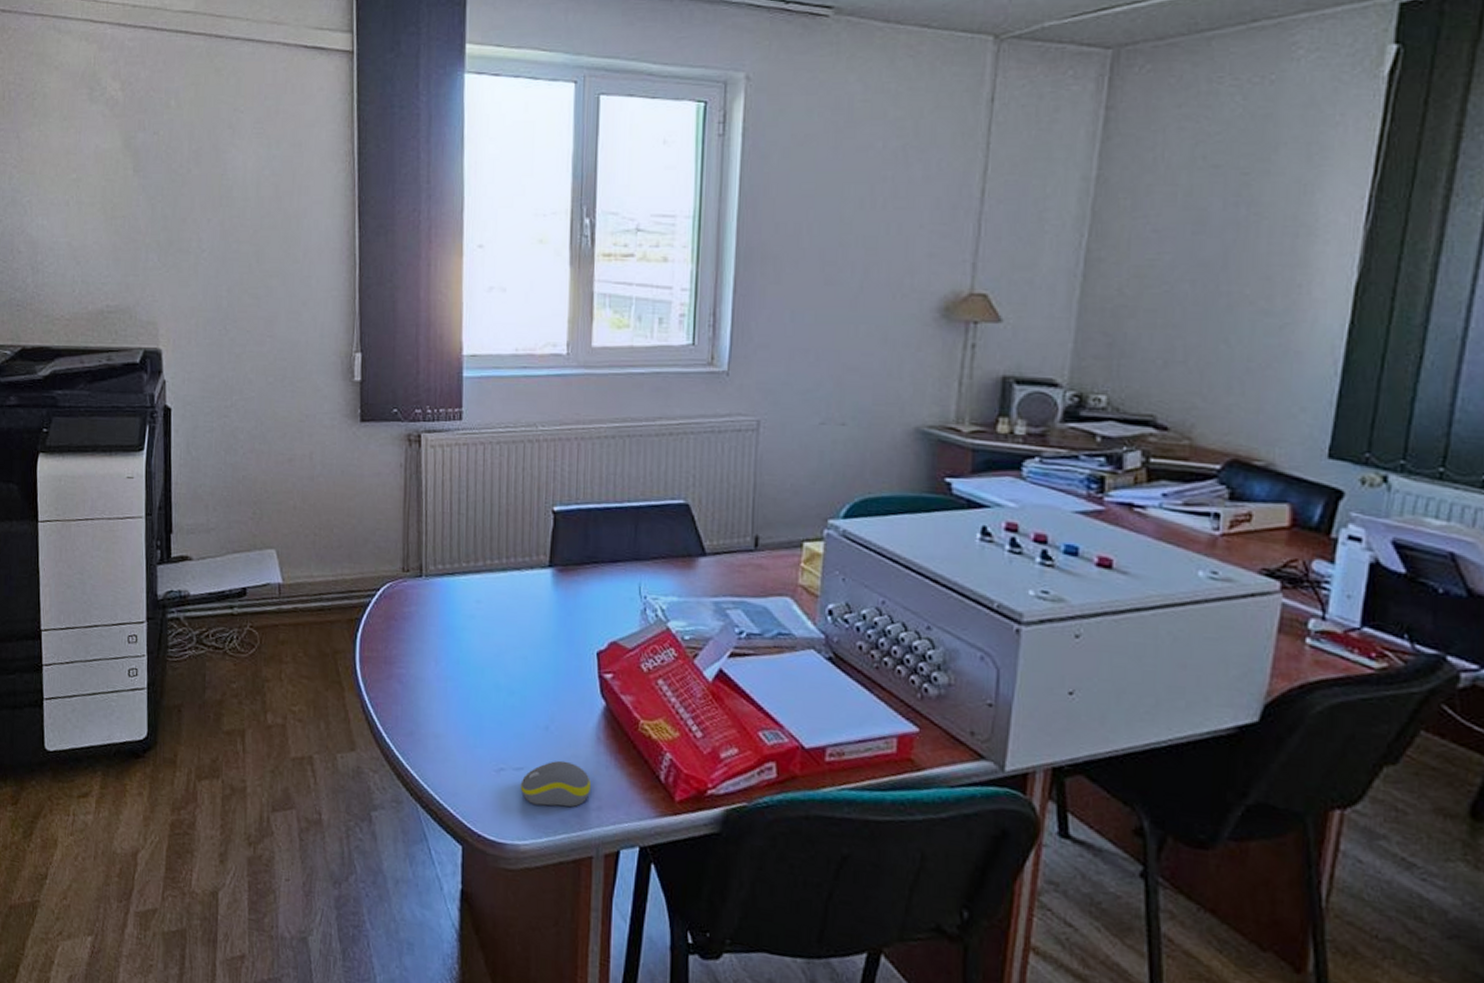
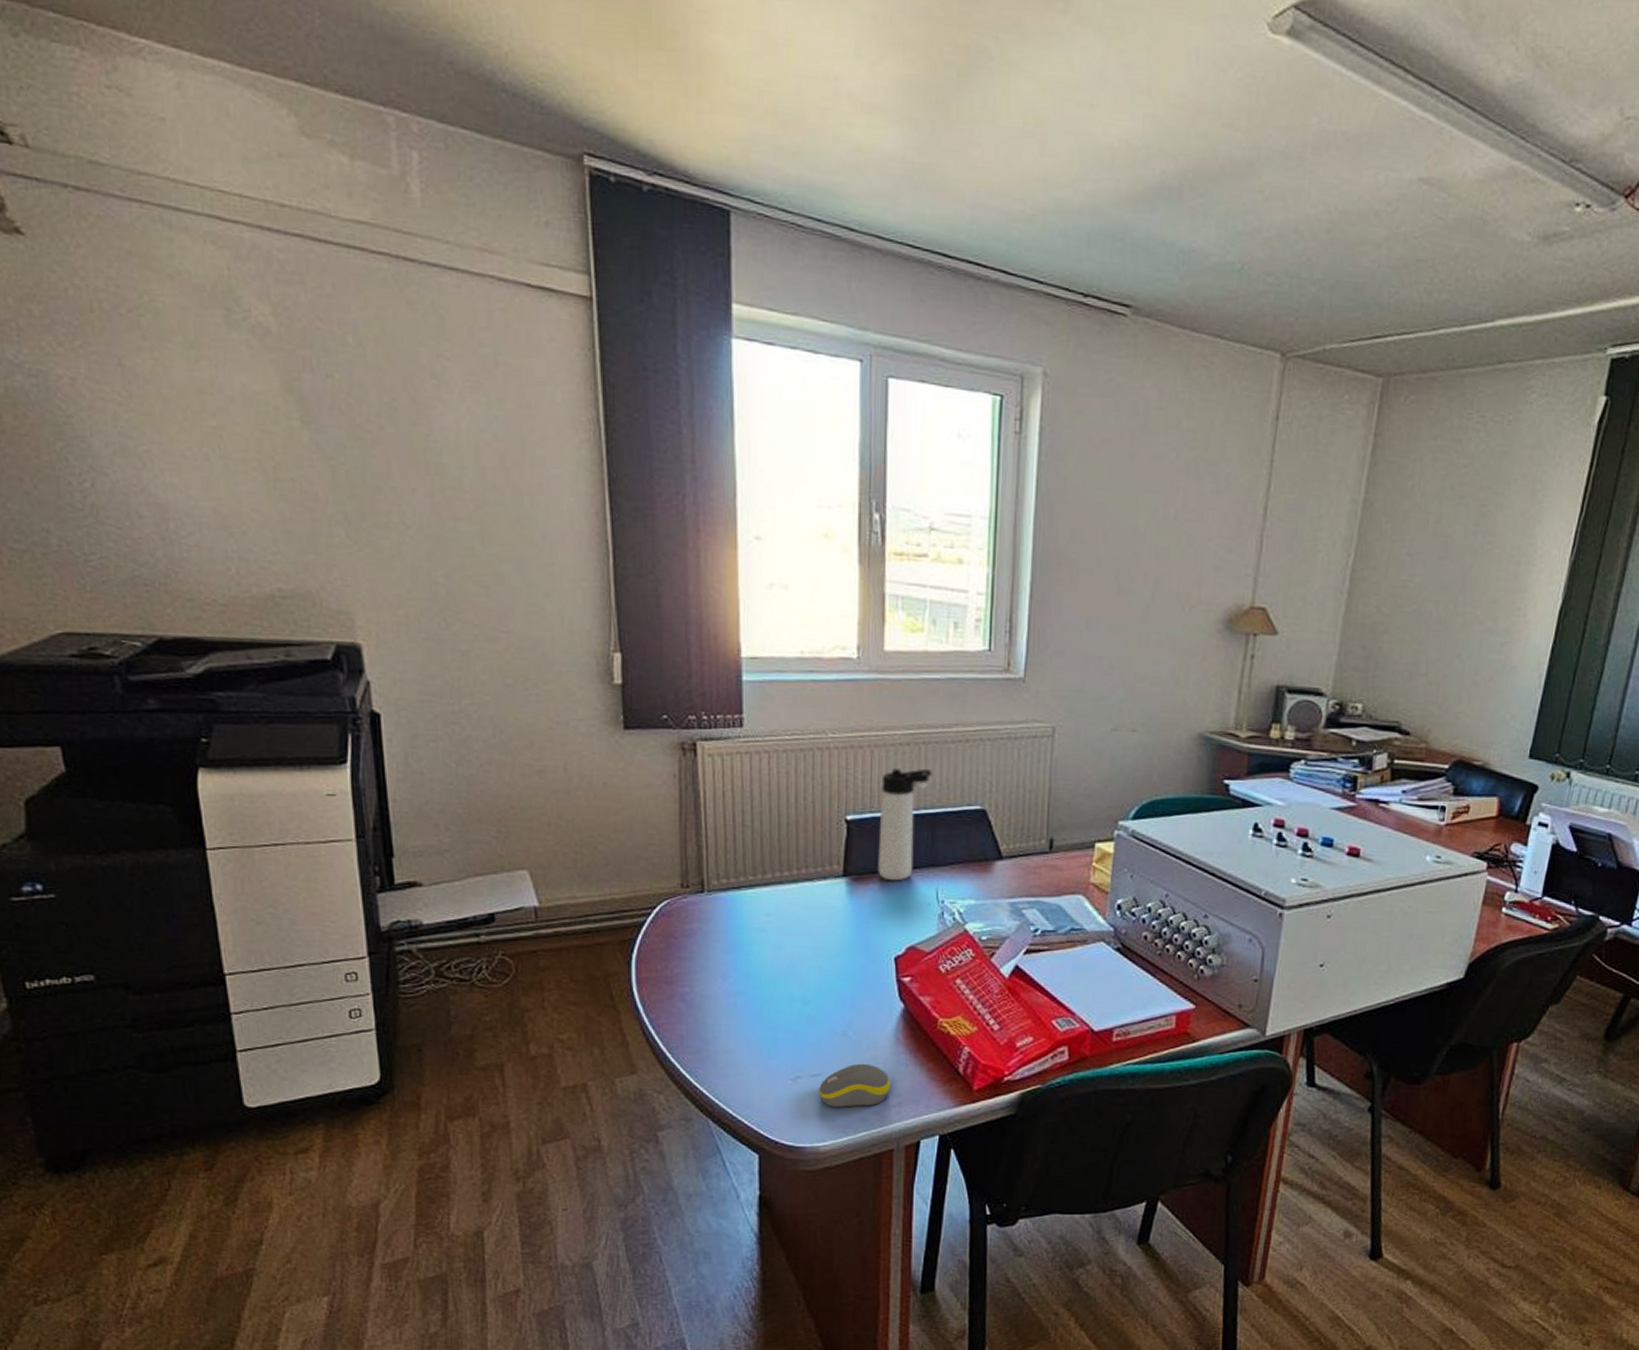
thermos bottle: none [582,461,636,574] -> present [878,768,933,881]

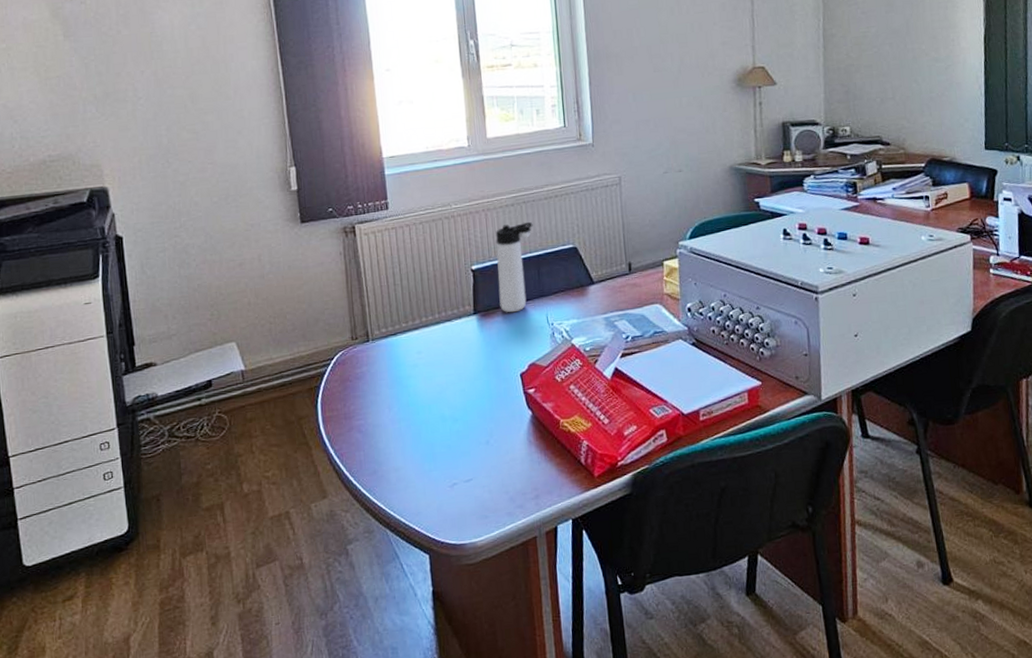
computer mouse: present [818,1063,891,1108] -> none [471,465,529,506]

